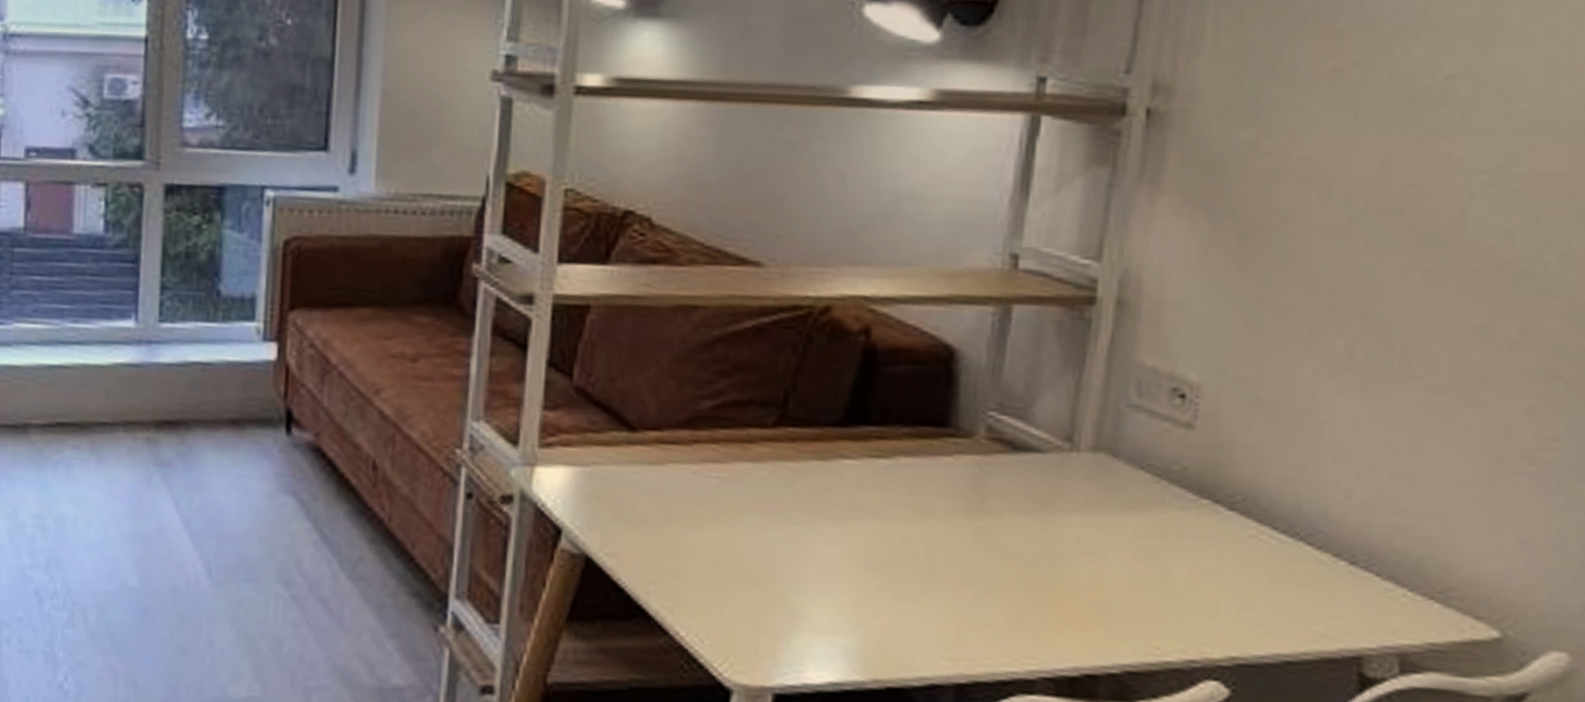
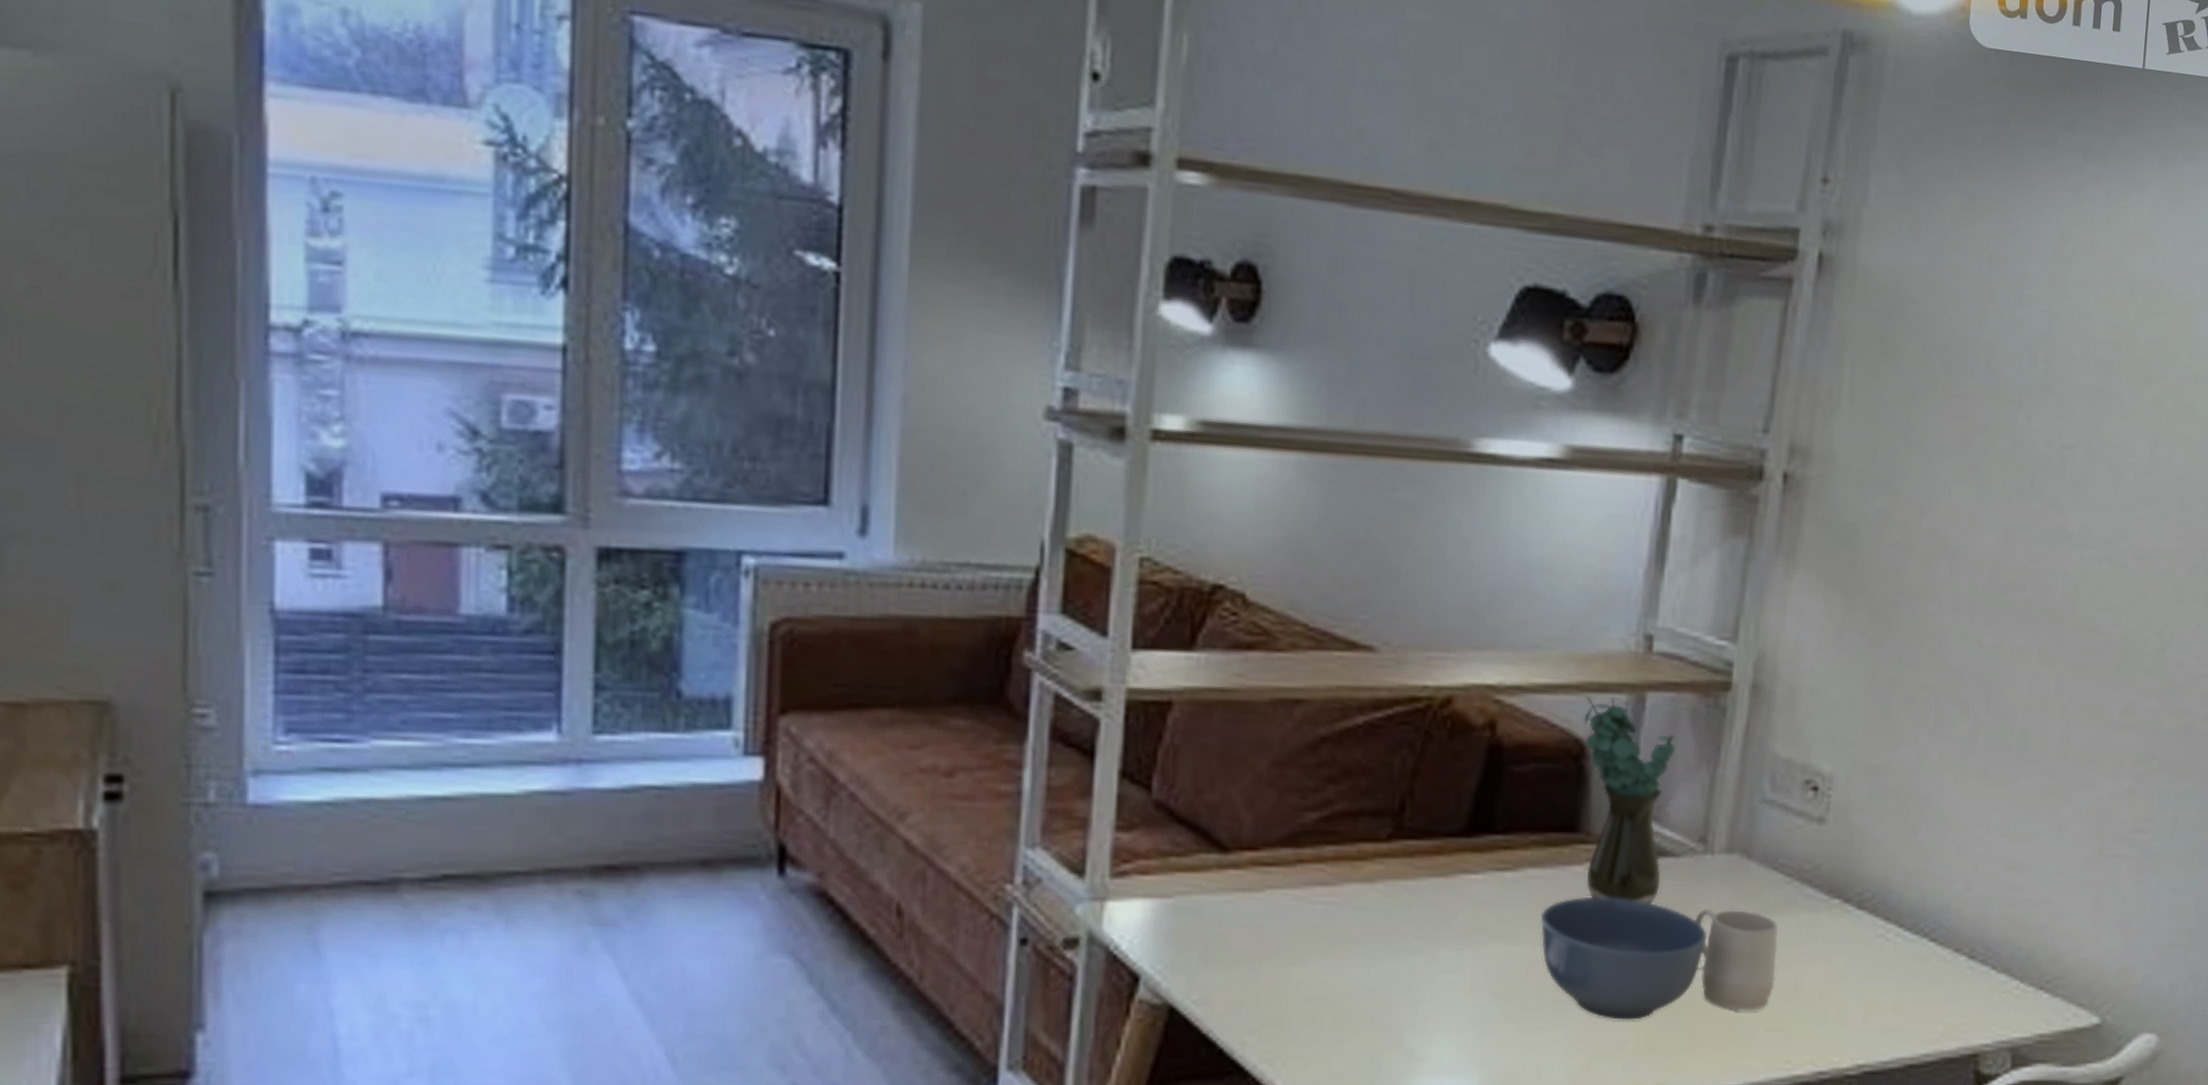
bowl: none [912,484,1075,598] -> present [1540,897,1709,1020]
vase: none [952,306,1042,495] -> present [1583,695,1676,904]
mug: none [1062,502,1145,598] -> present [1695,909,1778,1011]

